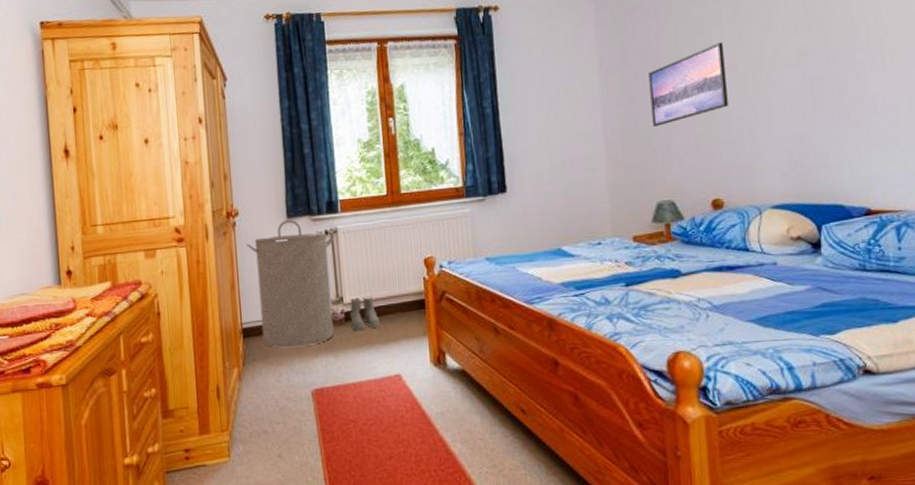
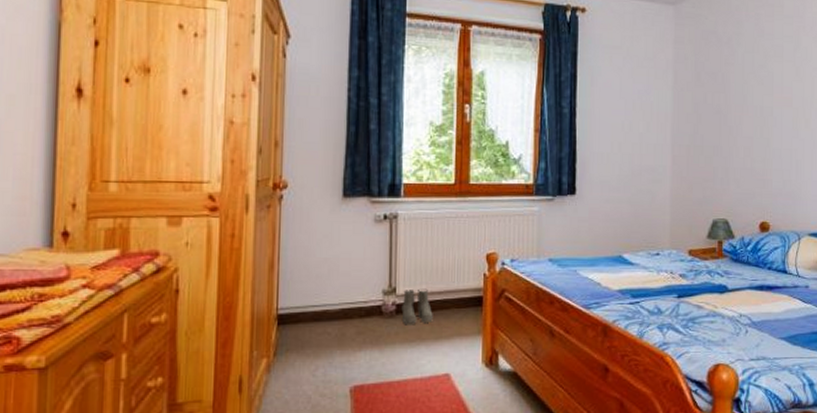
laundry hamper: present [246,219,335,348] -> none [293,199,394,339]
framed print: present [648,42,728,127] -> none [716,77,782,147]

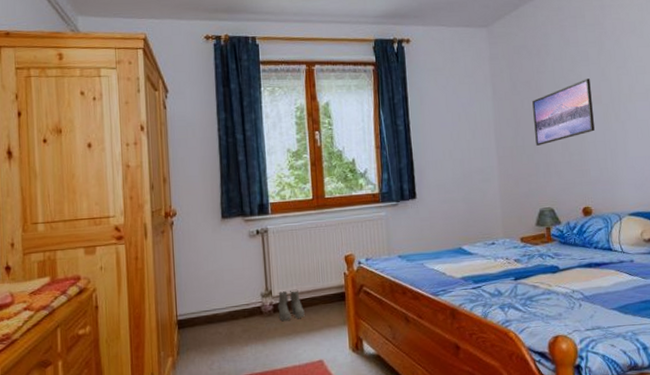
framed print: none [716,77,782,147] -> present [532,78,595,146]

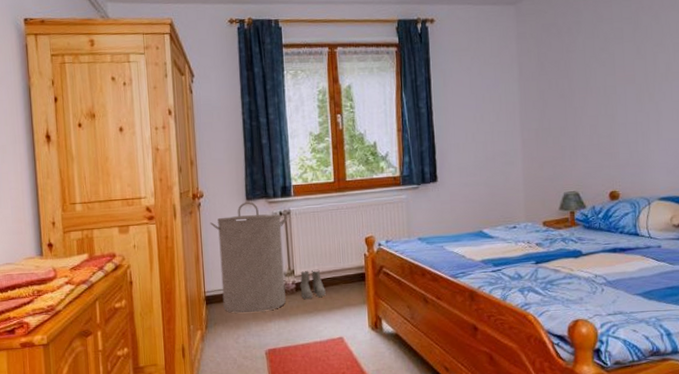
laundry hamper: none [183,220,265,338] -> present [210,201,288,314]
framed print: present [532,78,595,146] -> none [560,57,626,128]

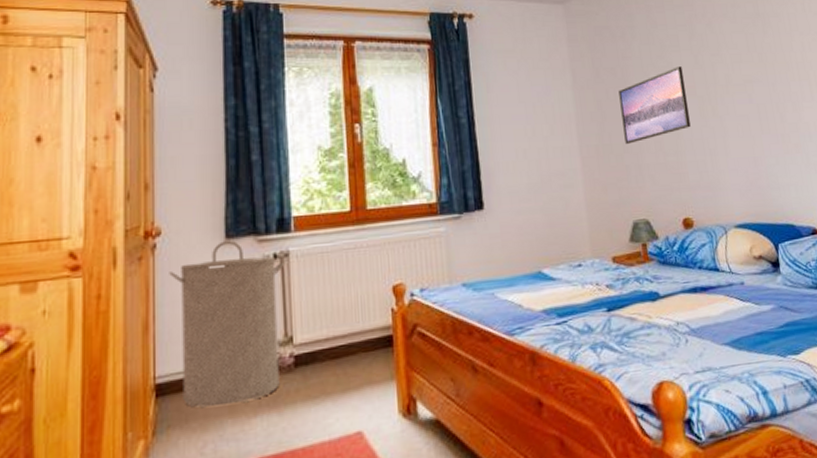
boots: present [300,269,326,299] -> none [301,333,338,378]
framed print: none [560,57,626,128] -> present [618,66,691,144]

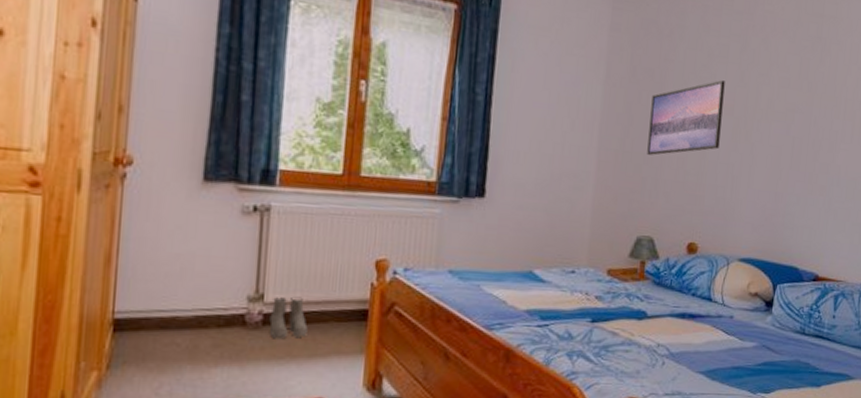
laundry hamper: present [169,240,285,407] -> none [138,183,265,352]
boots: none [301,333,338,378] -> present [269,297,308,338]

